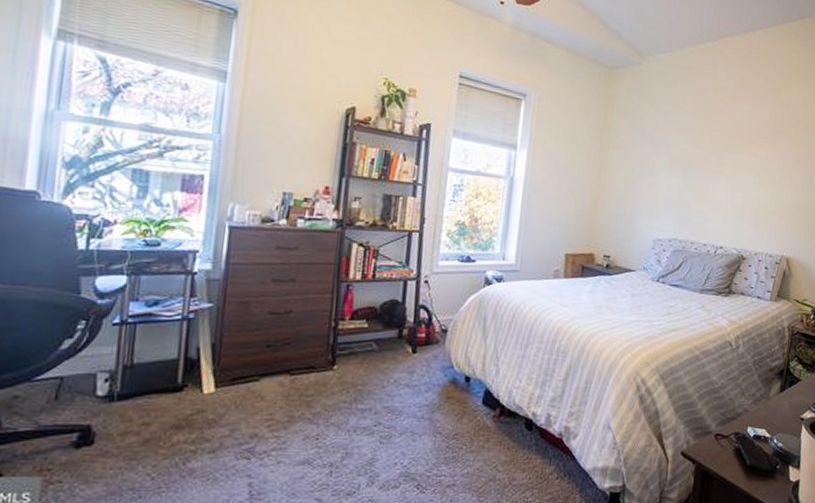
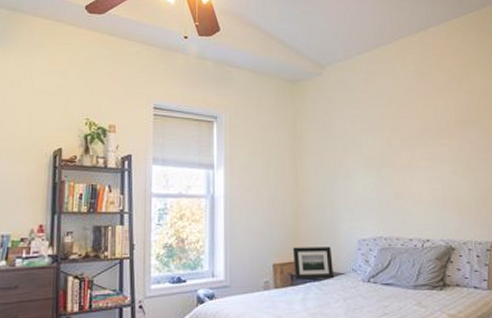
picture frame: none [585,239,626,275] -> present [292,247,335,280]

